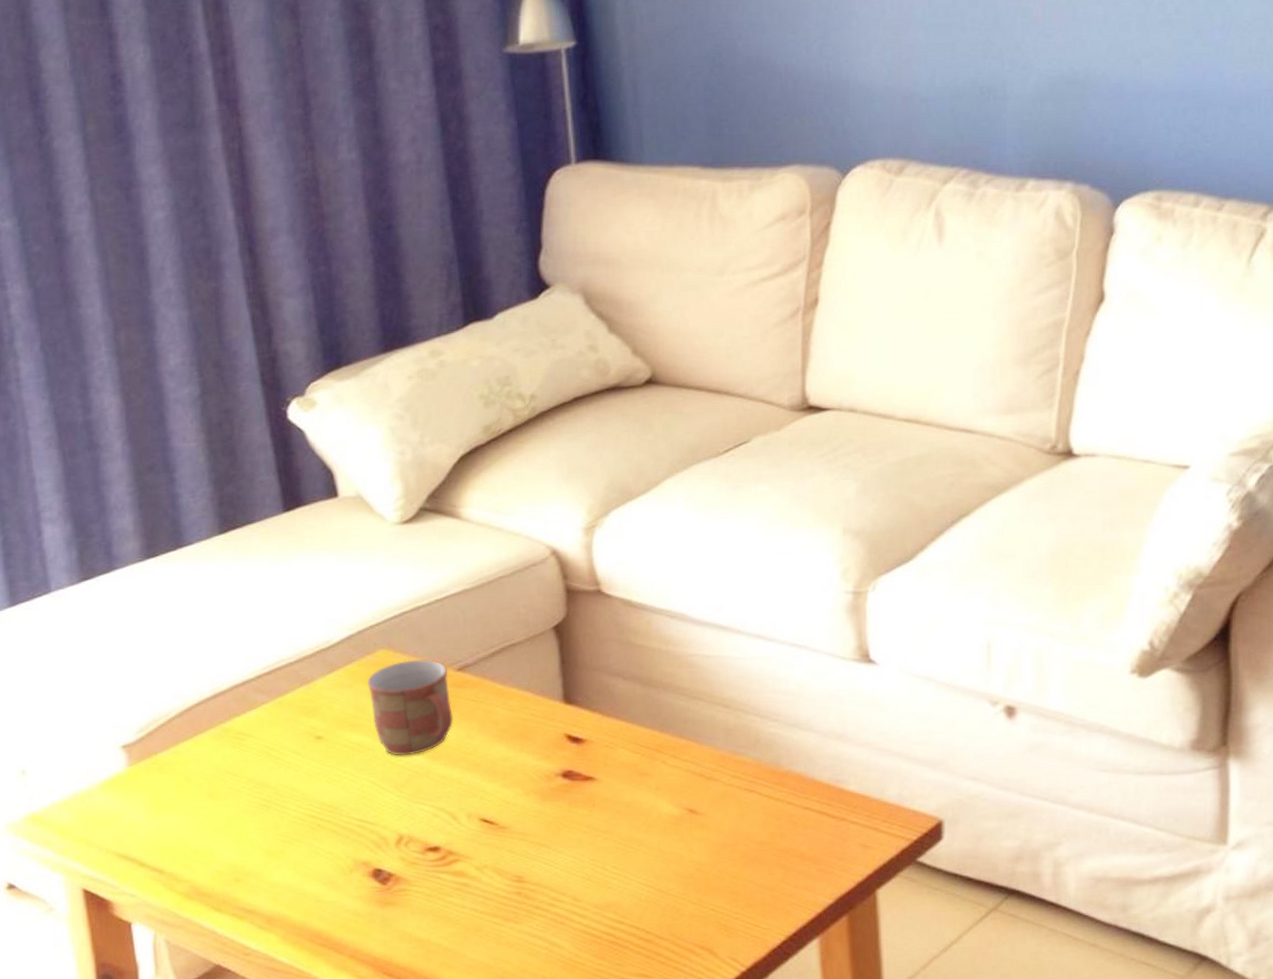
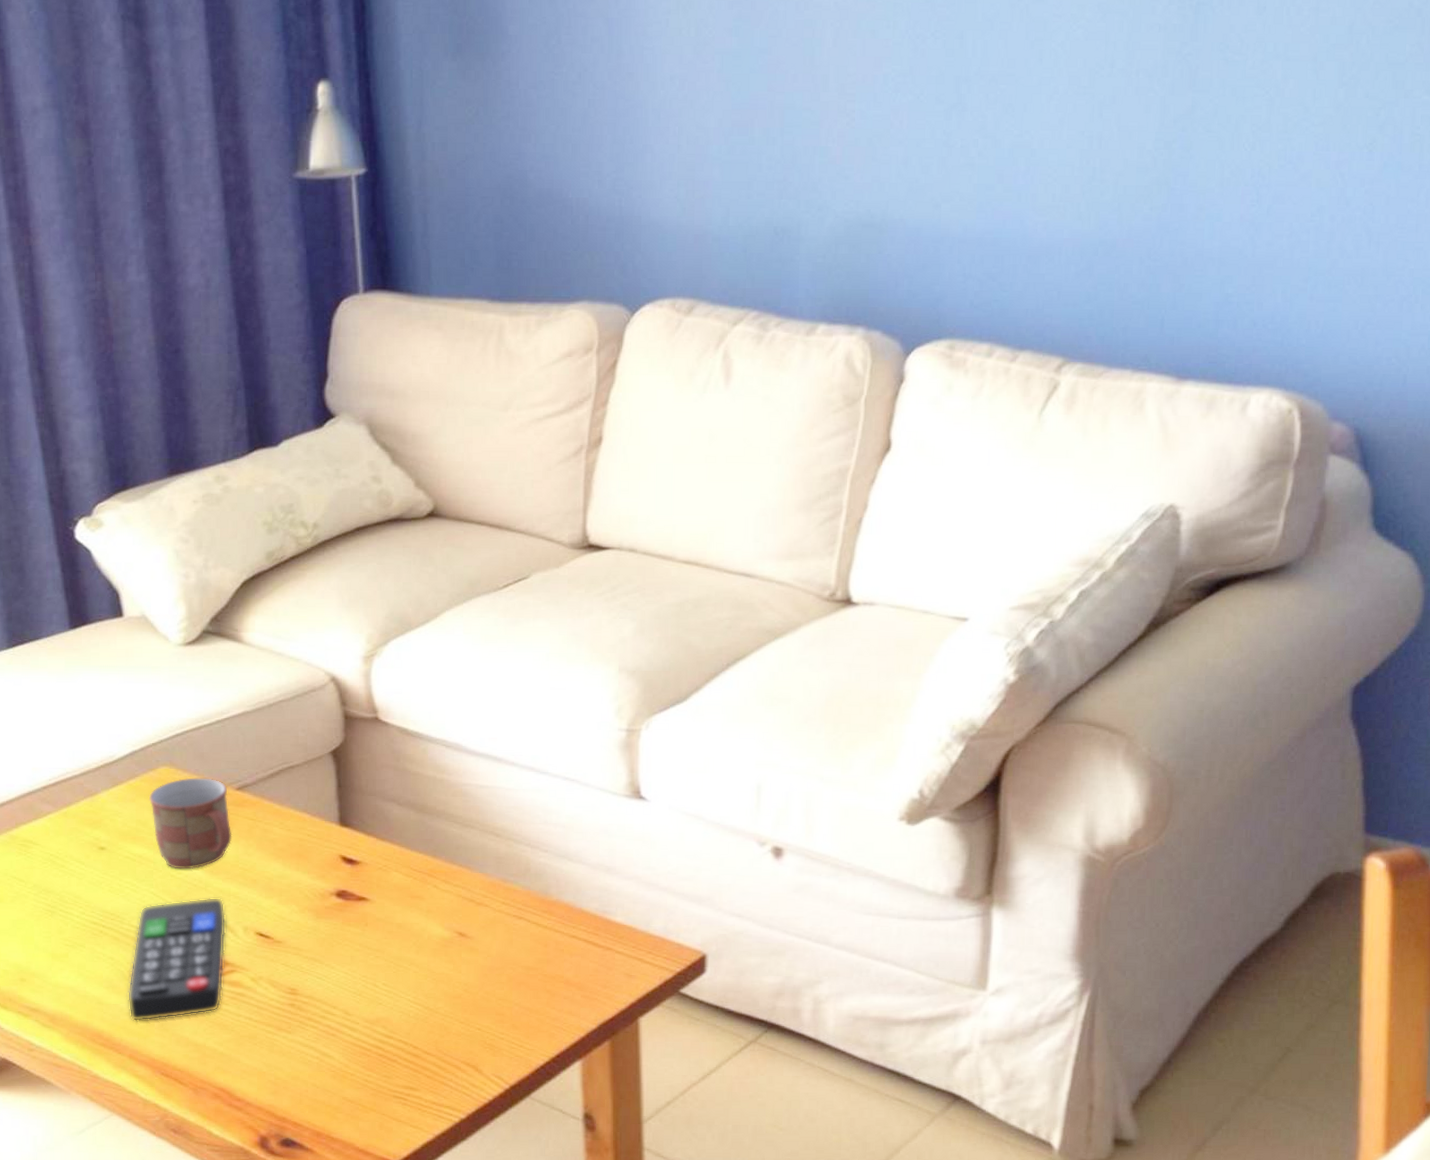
remote control: none [346,783,449,919] -> present [127,897,227,1022]

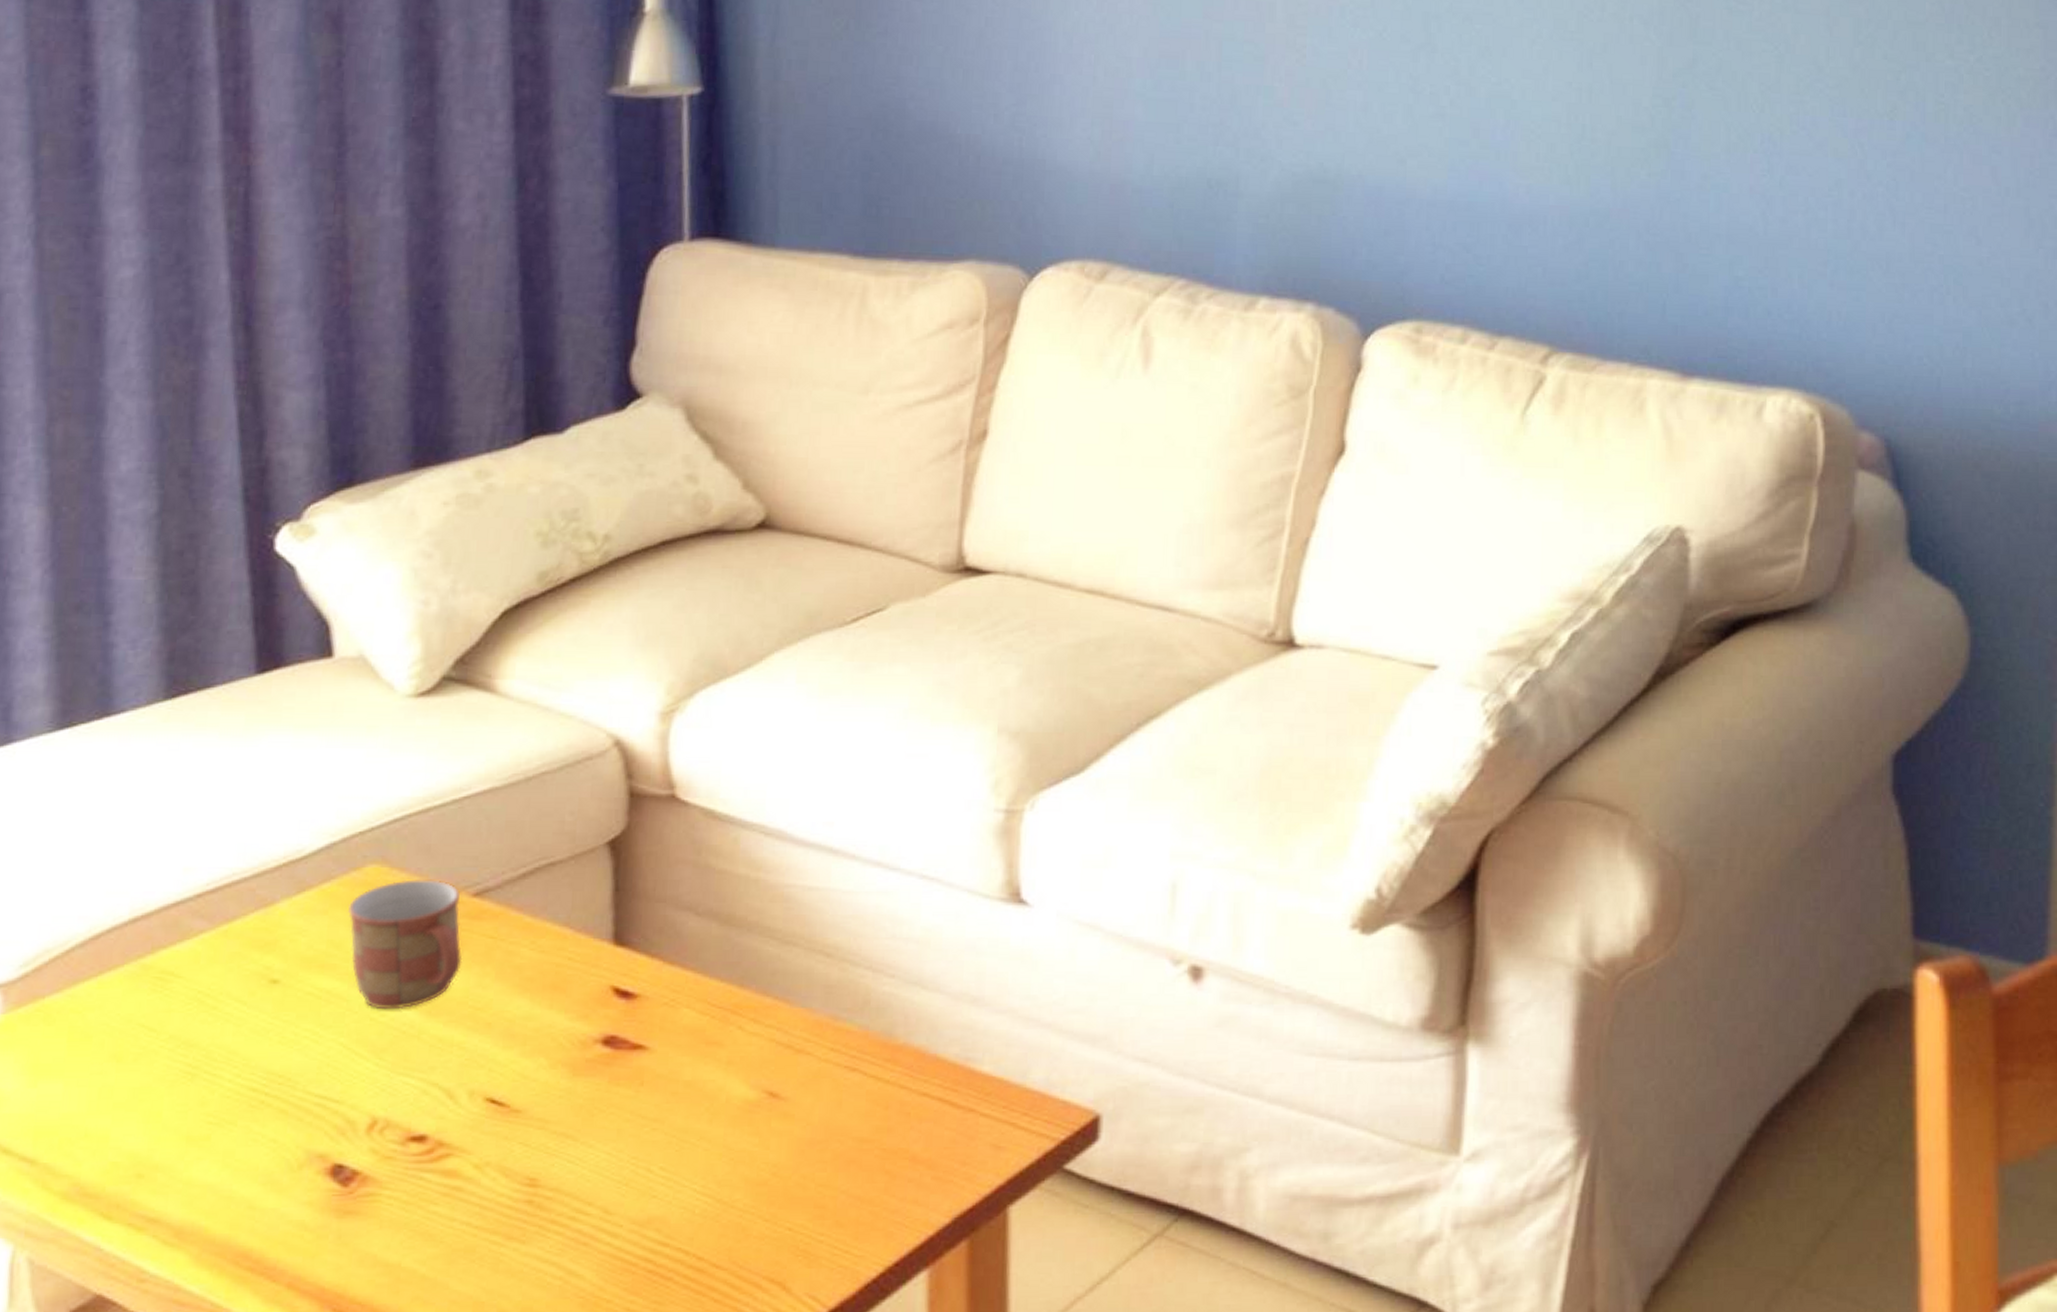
remote control: present [127,897,227,1022] -> none [291,1048,446,1233]

